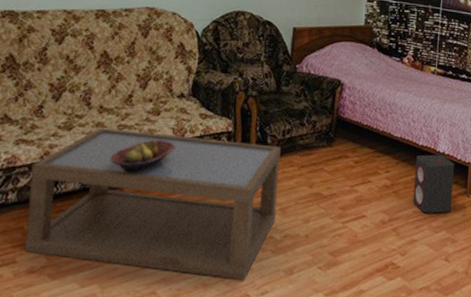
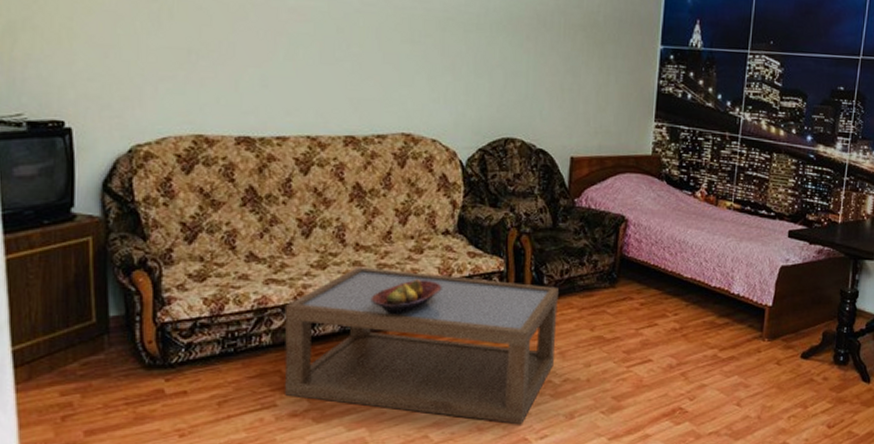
speaker: present [413,154,455,214] -> none [703,296,751,358]

